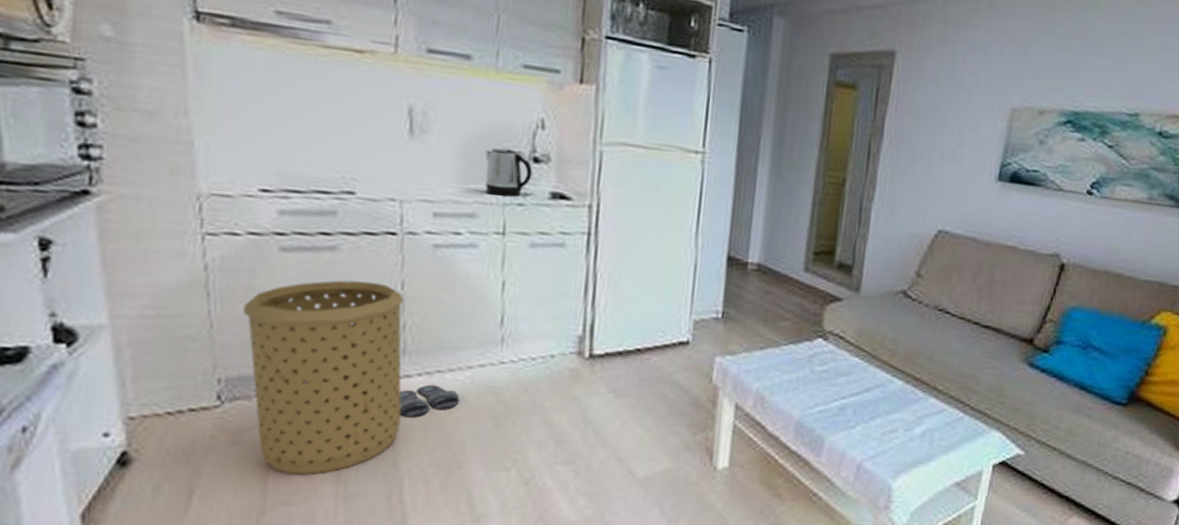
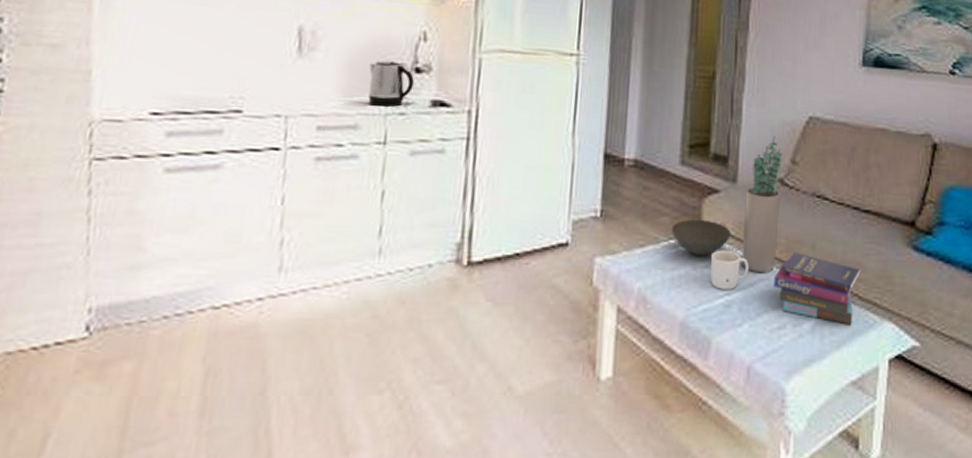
laundry basket: present [243,280,404,475] -> none [122,198,284,410]
slippers: present [398,384,460,418] -> none [270,302,335,340]
bowl: none [791,325,851,362] -> present [671,219,731,257]
mug: none [827,356,867,394] -> present [710,250,750,290]
vase: none [859,247,908,381] -> present [741,135,782,274]
books: none [888,362,975,433] -> present [773,252,860,325]

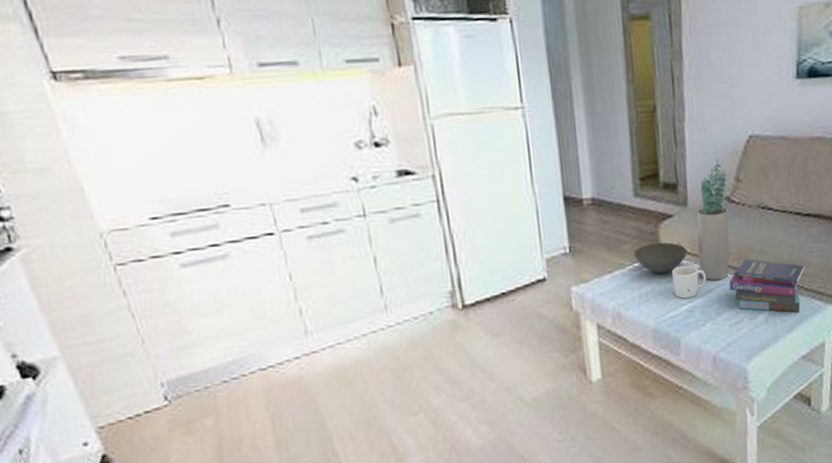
kettle: present [368,60,414,108] -> none [331,138,377,184]

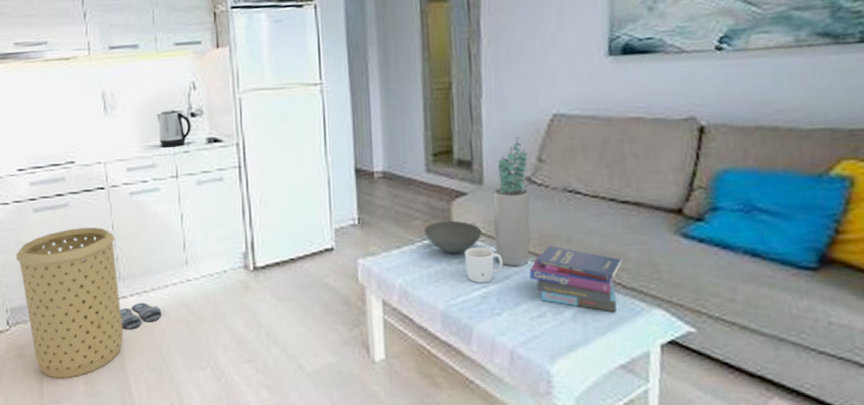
laundry basket: none [164,278,319,450] -> present [16,227,124,379]
slippers: none [310,355,363,387] -> present [120,302,162,330]
kettle: none [331,138,377,184] -> present [156,109,191,149]

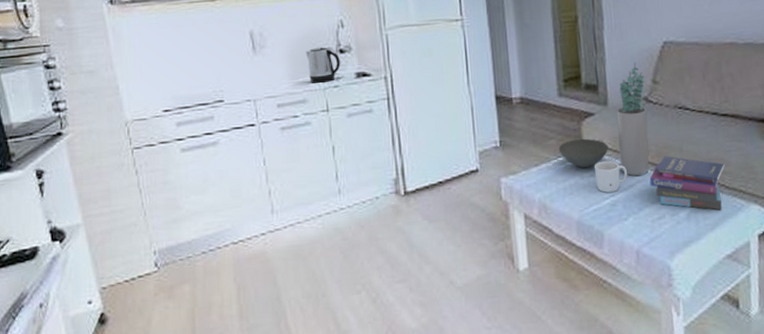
laundry basket: present [16,227,124,379] -> none [163,163,278,316]
slippers: present [120,302,162,330] -> none [273,233,316,262]

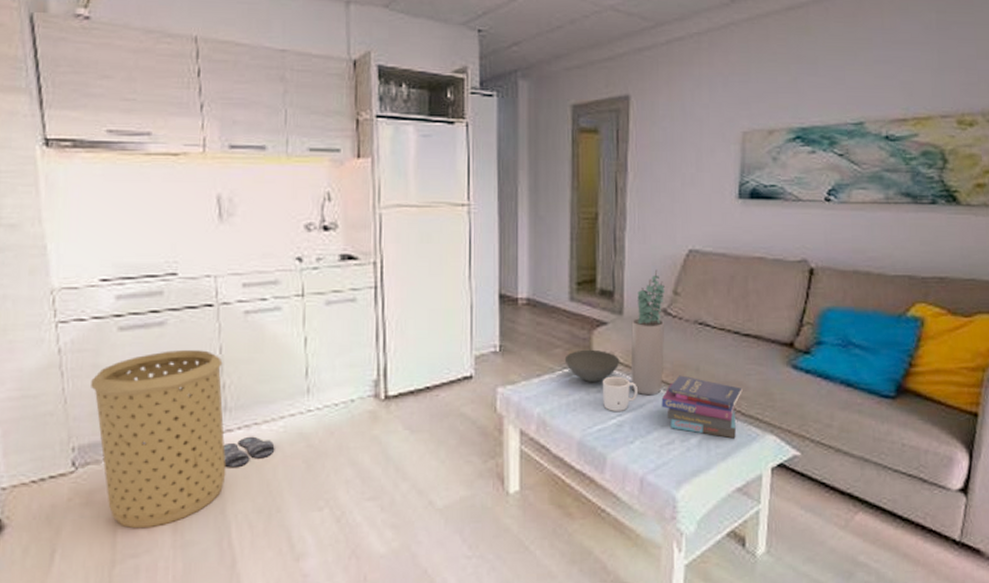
laundry basket: none [163,163,278,316] -> present [91,350,226,529]
slippers: none [273,233,316,262] -> present [223,436,275,468]
kettle: present [306,46,340,84] -> none [283,220,323,264]

